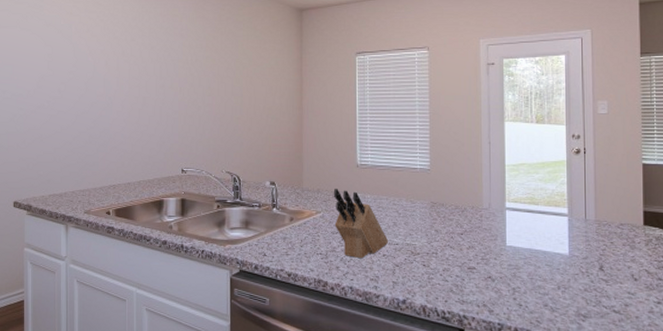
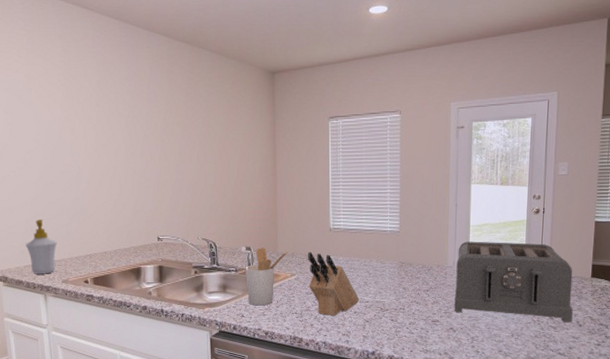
soap bottle: none [53,149,83,204] -> present [26,219,57,274]
utensil holder: none [269,183,314,245] -> present [245,247,289,306]
toaster: none [491,182,626,276] -> present [454,241,573,323]

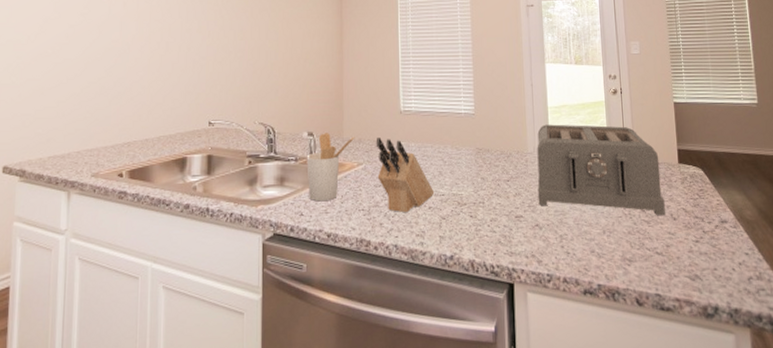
soap bottle: present [26,219,57,274] -> none [54,102,91,167]

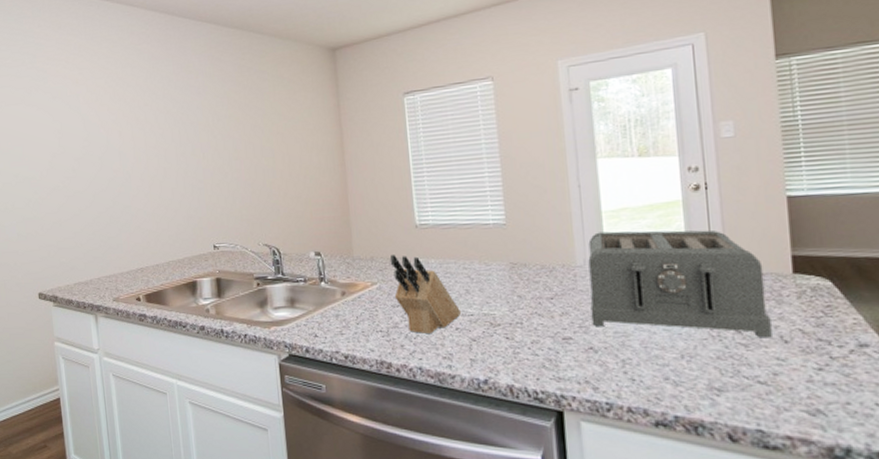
utensil holder: present [306,133,355,202] -> none [315,252,367,323]

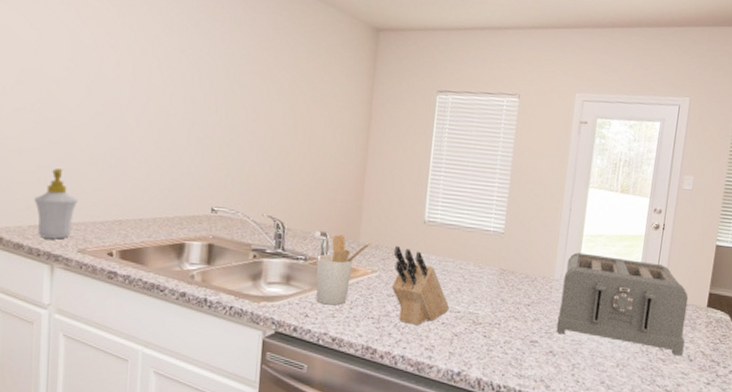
soap bottle: none [75,232,107,293] -> present [35,168,78,240]
utensil holder: none [315,252,367,323] -> present [316,234,372,306]

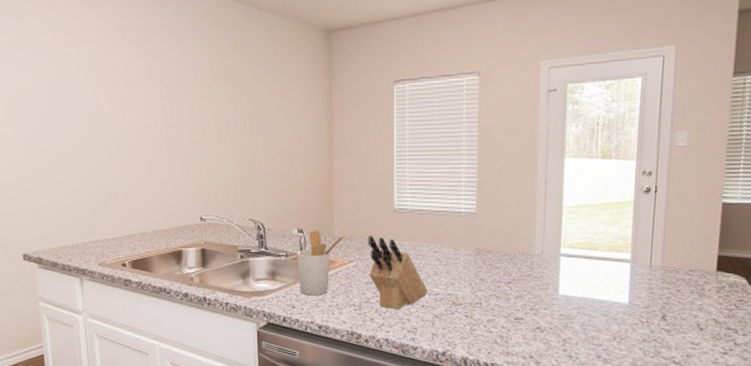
soap bottle: present [35,168,78,240] -> none [61,197,94,256]
toaster: present [556,252,689,356] -> none [542,225,693,326]

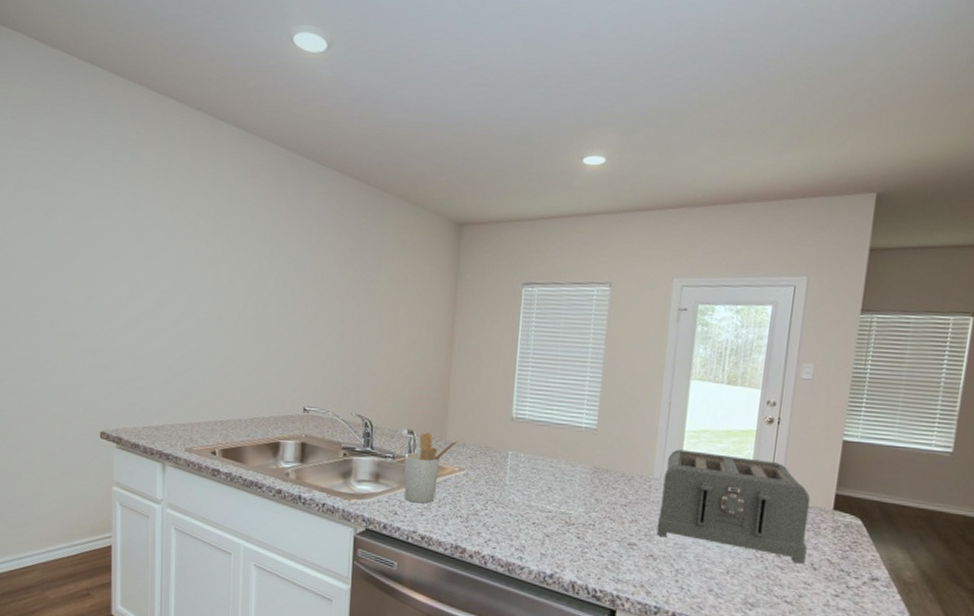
knife block: present [367,236,429,310] -> none [479,444,541,526]
toaster: none [542,225,693,326] -> present [656,449,811,564]

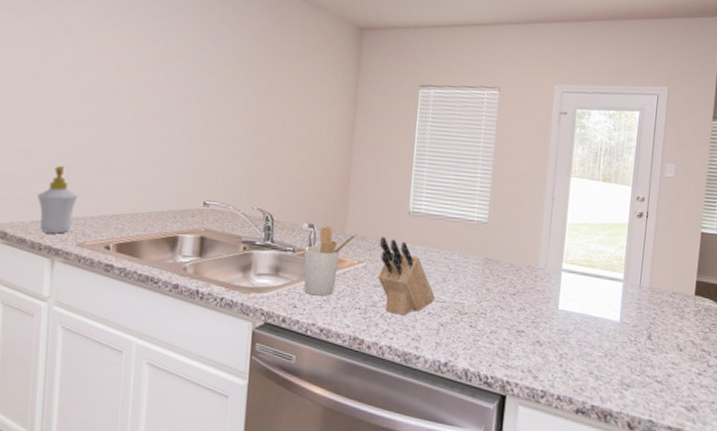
soap bottle: none [148,373,185,439] -> present [38,166,78,234]
knife block: none [479,444,541,526] -> present [377,237,436,316]
toaster: present [656,449,811,564] -> none [542,241,676,346]

